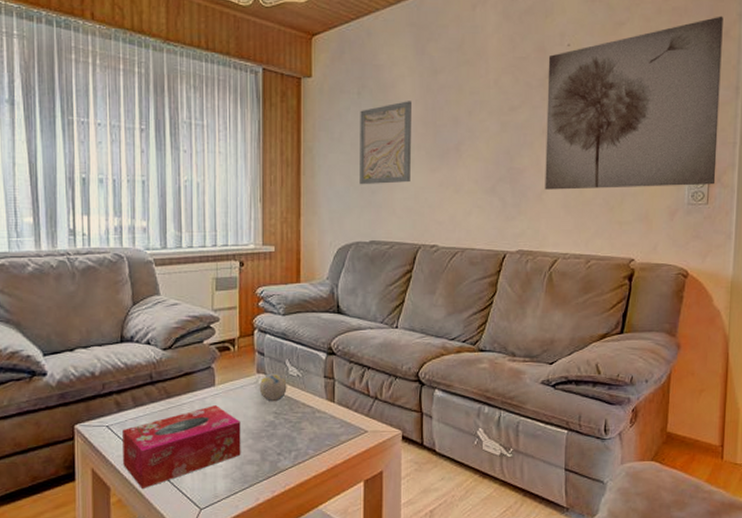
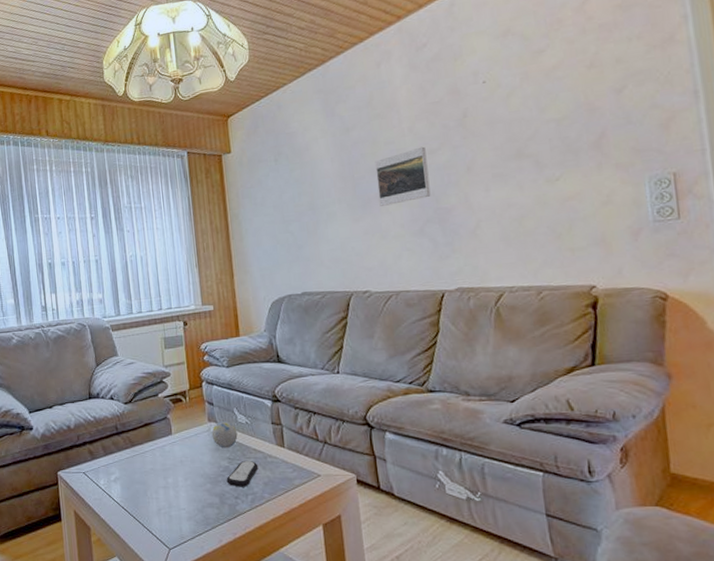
tissue box: present [123,405,241,490] -> none [97,452,201,530]
remote control: none [270,415,306,443] -> present [226,460,259,487]
wall art: present [360,101,411,185] -> none [279,160,335,242]
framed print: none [457,102,507,159] -> present [375,146,431,206]
wall art: present [544,16,723,190] -> none [463,22,686,225]

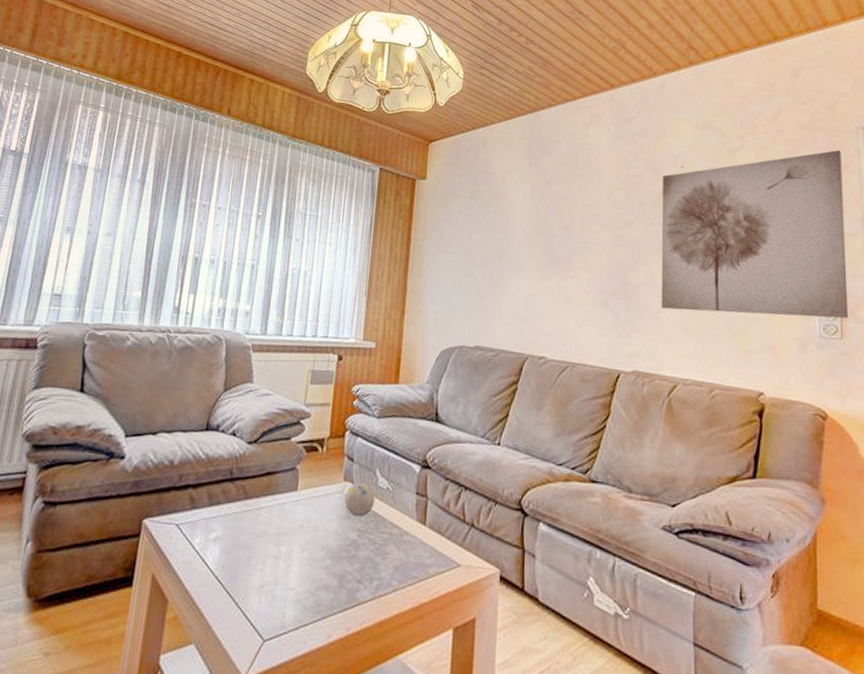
remote control: present [226,460,259,487] -> none [351,534,392,569]
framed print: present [375,146,431,206] -> none [568,216,620,270]
wall art: none [463,22,686,225] -> present [661,149,849,319]

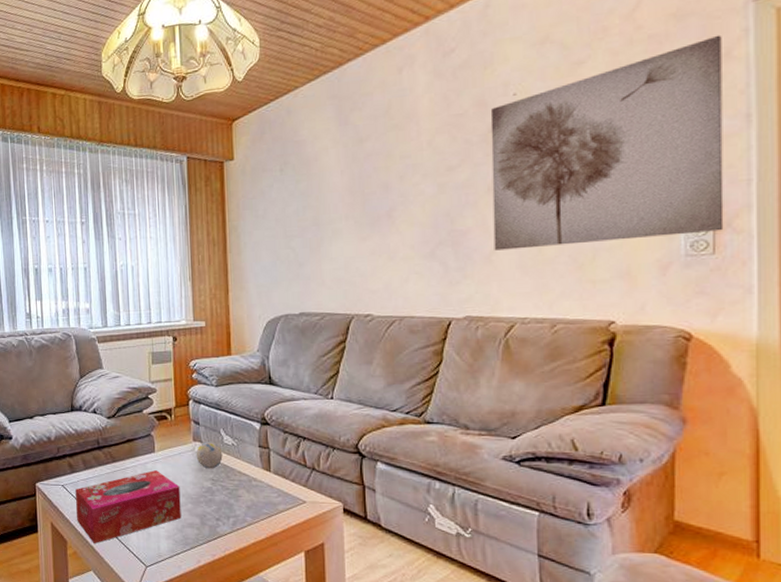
tissue box: none [186,513,321,607] -> present [75,470,181,544]

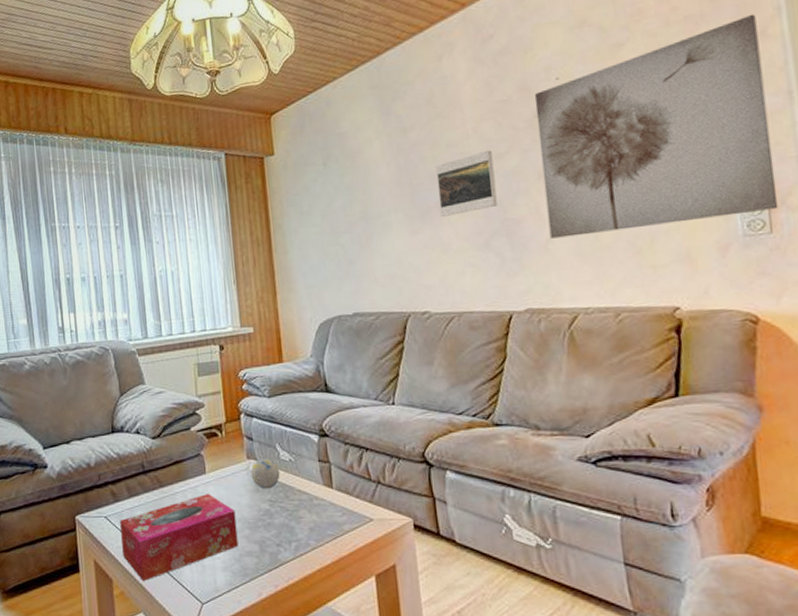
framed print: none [388,162,446,225] -> present [435,150,498,217]

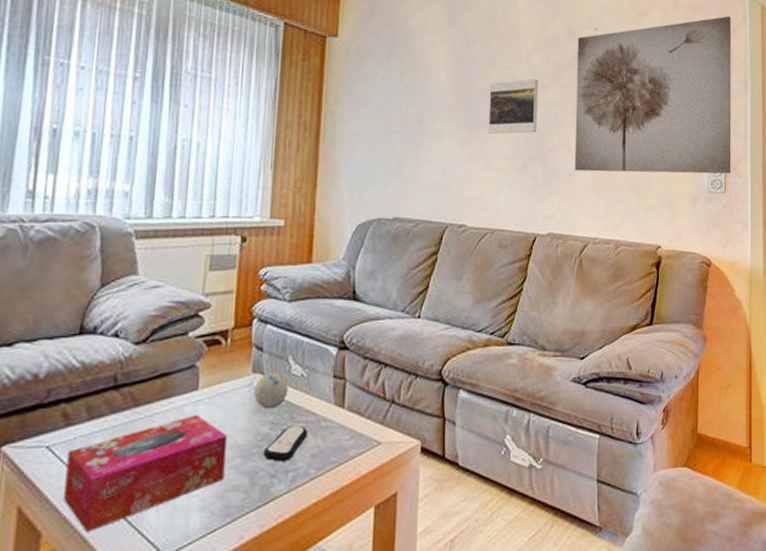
remote control: none [267,502,304,533] -> present [263,424,308,462]

